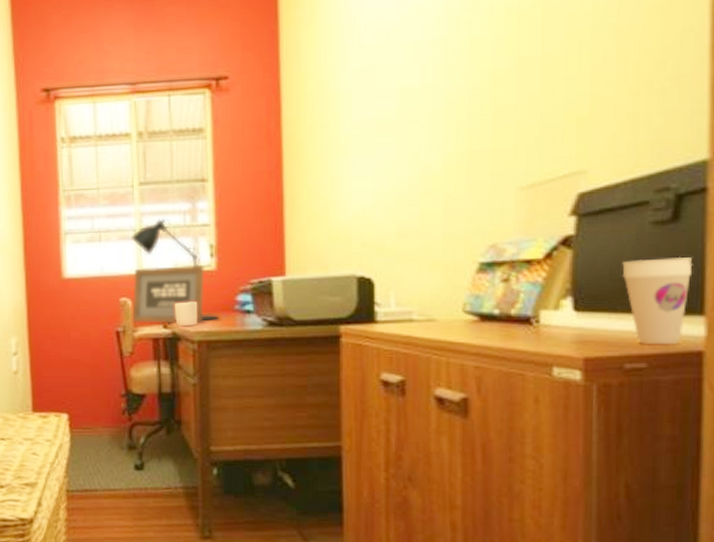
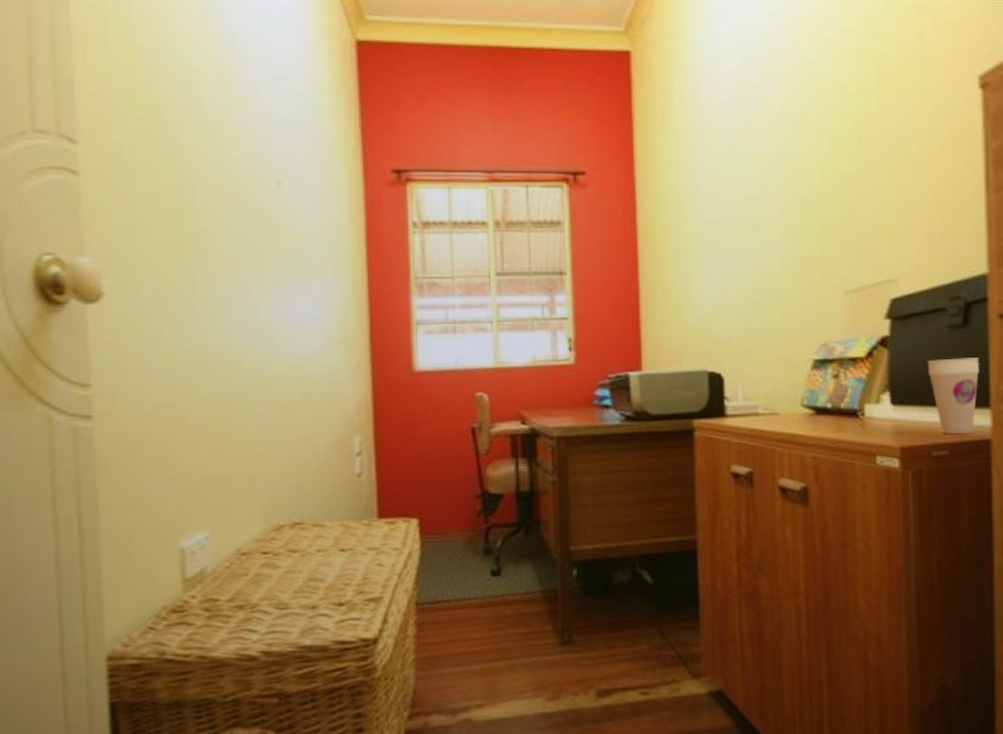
desk lamp: present [131,219,219,322] -> none [487,311,578,417]
picture frame: present [132,264,205,324] -> none [488,358,564,420]
mug: present [174,301,198,327] -> none [532,396,557,423]

